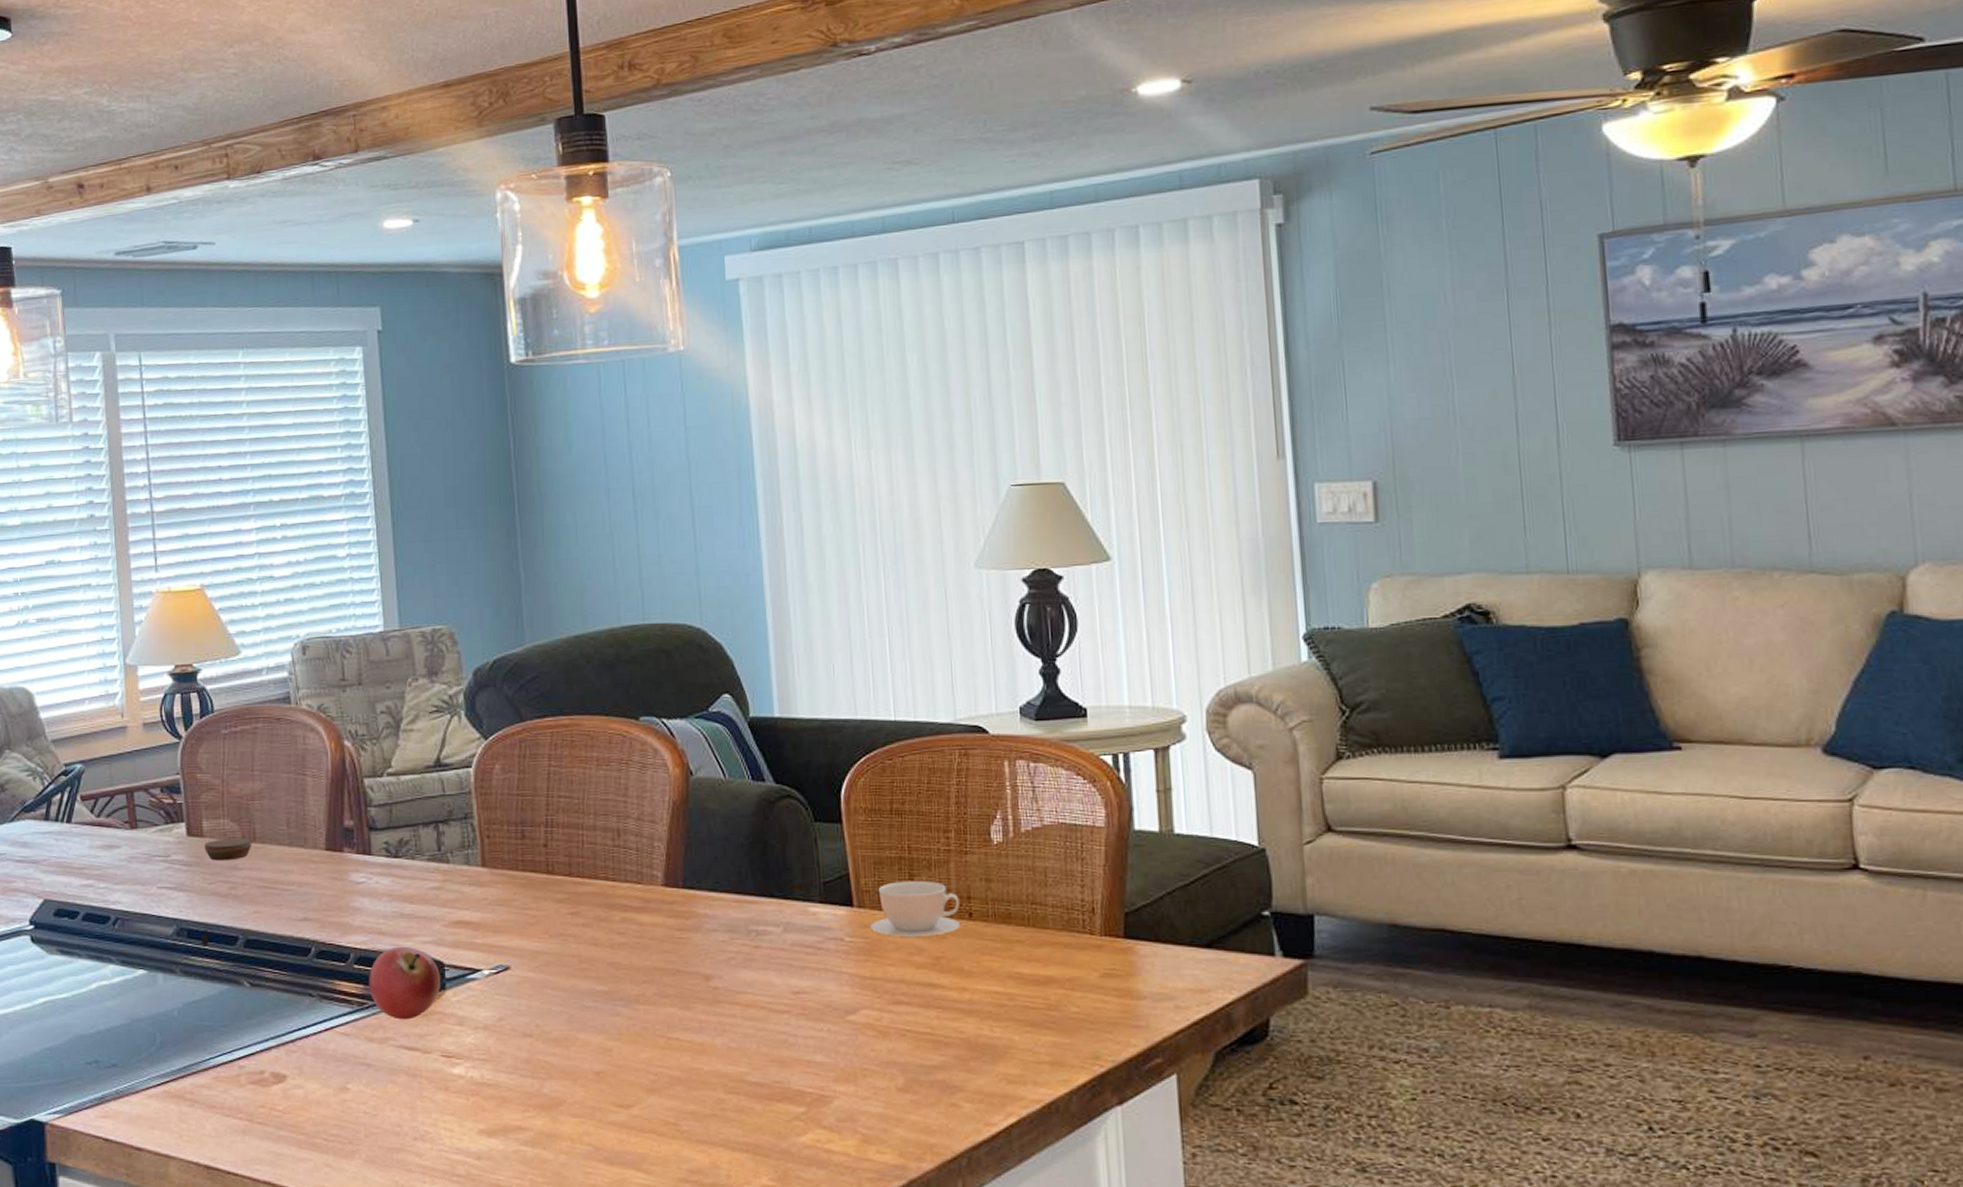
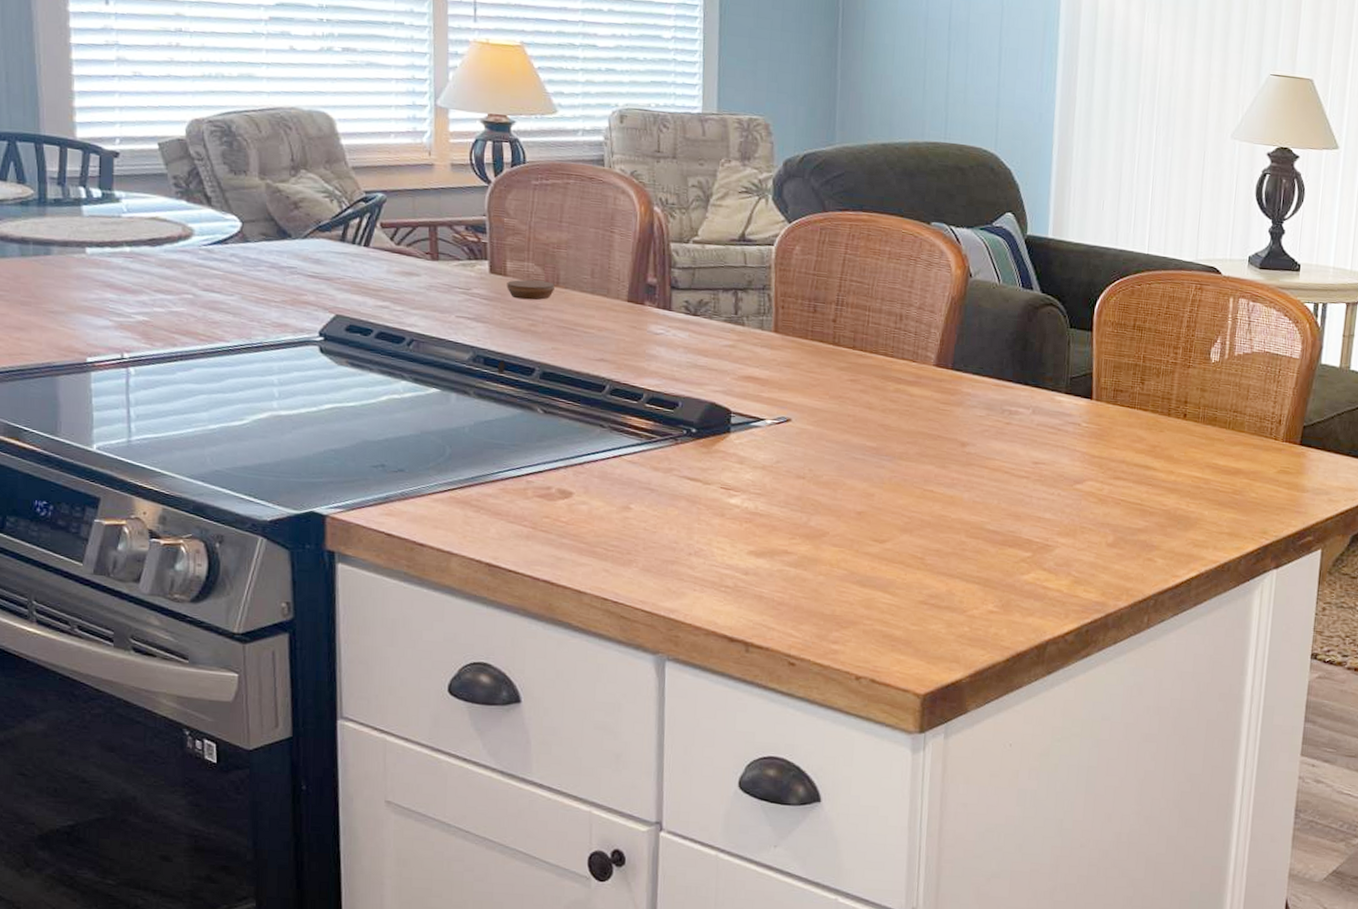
fruit: present [369,946,440,1020] -> none [658,392,726,455]
teacup: present [869,881,961,936] -> none [1102,383,1178,429]

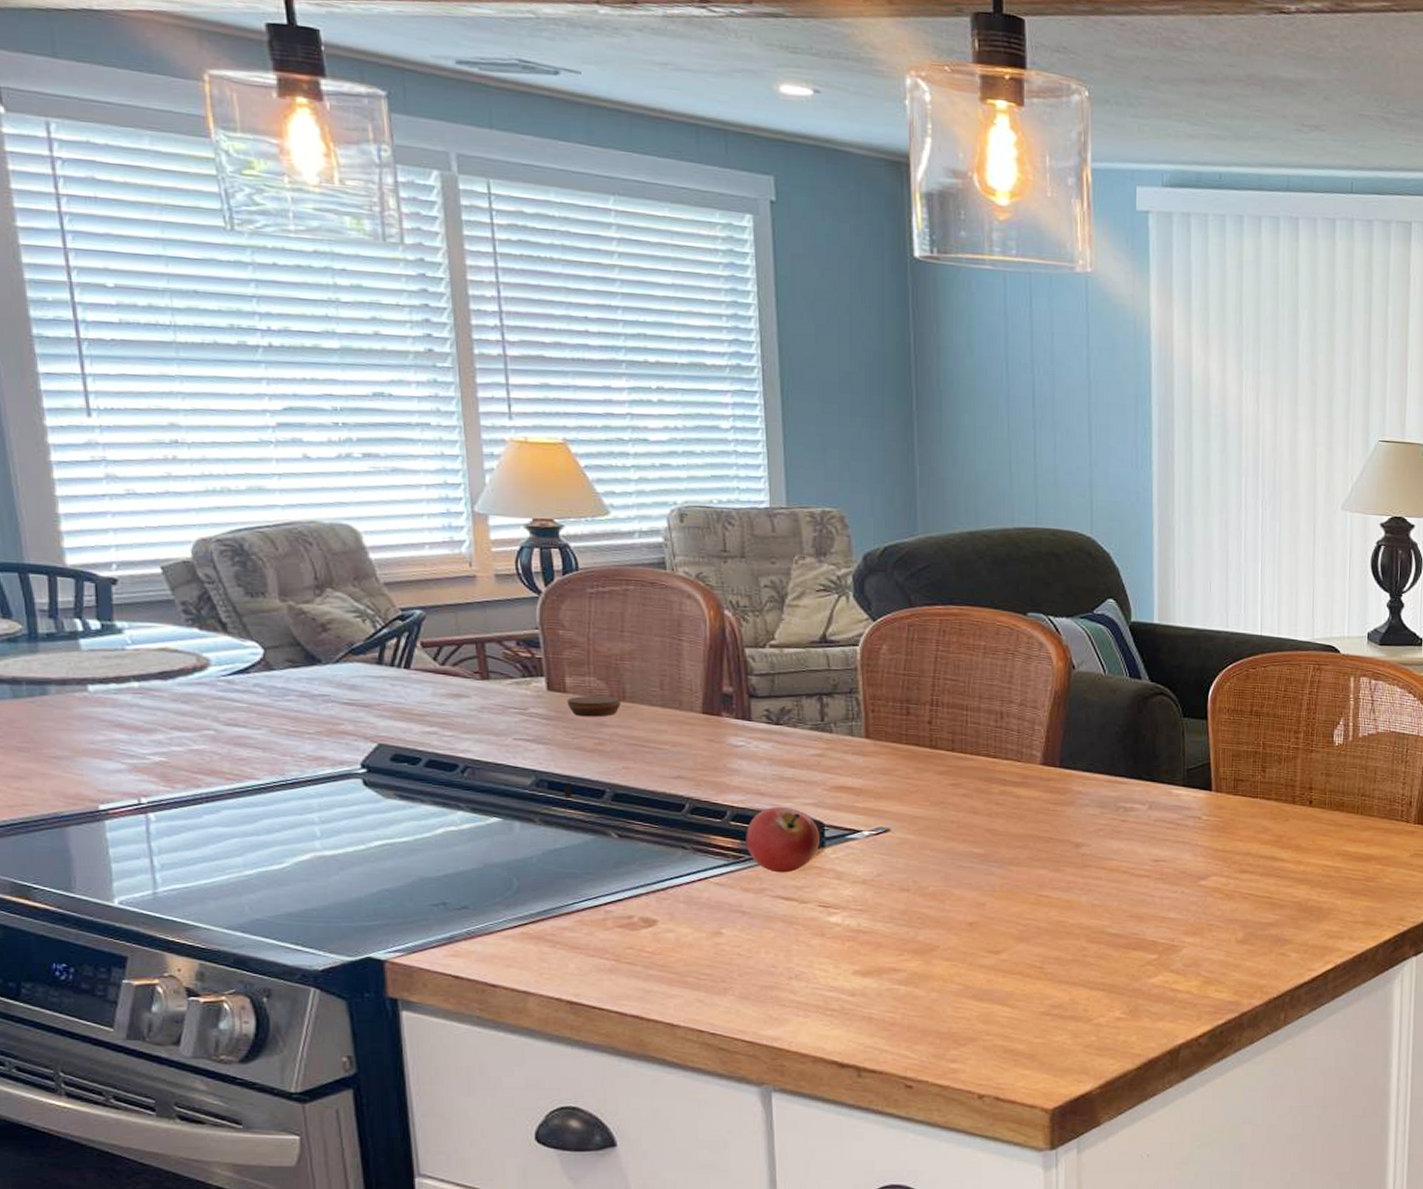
fruit: none [658,392,726,455] -> present [746,806,819,873]

